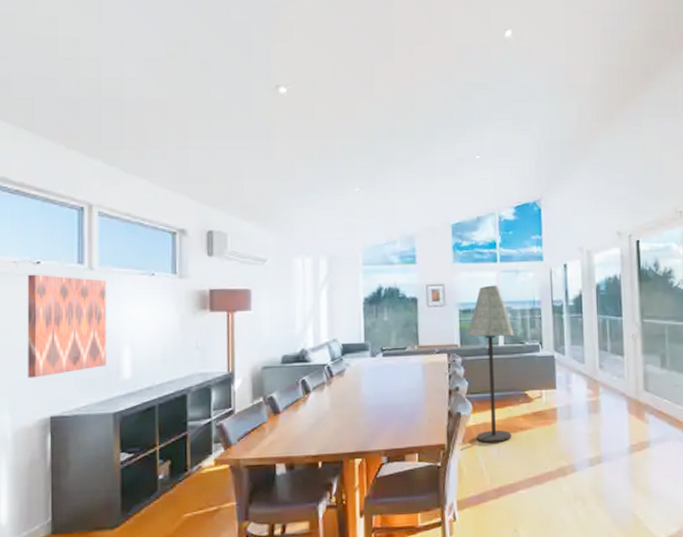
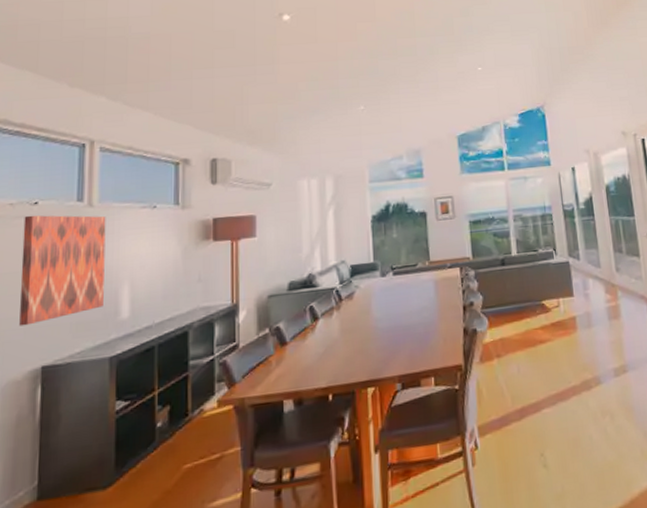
floor lamp: present [466,285,514,444] -> none [478,193,531,360]

